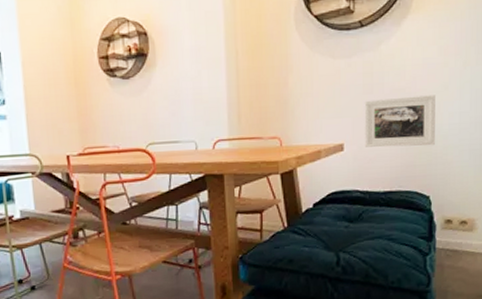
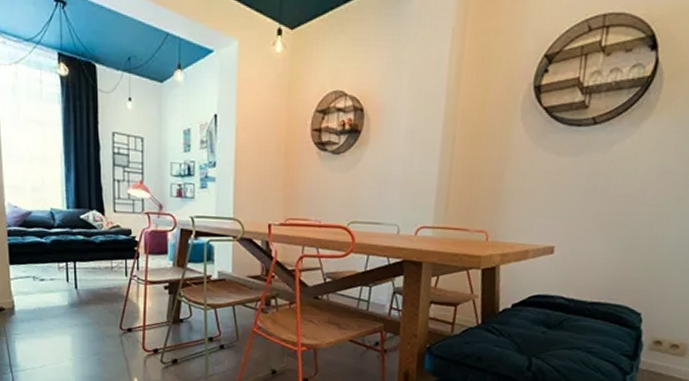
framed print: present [364,95,435,147] -> none [577,203,666,261]

